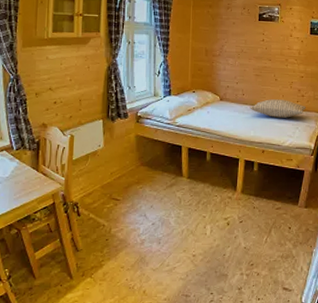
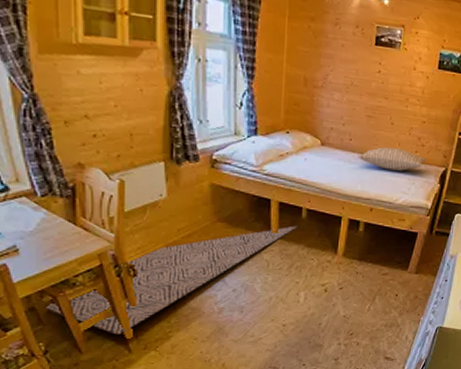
rug: none [11,167,203,263] -> present [45,225,297,335]

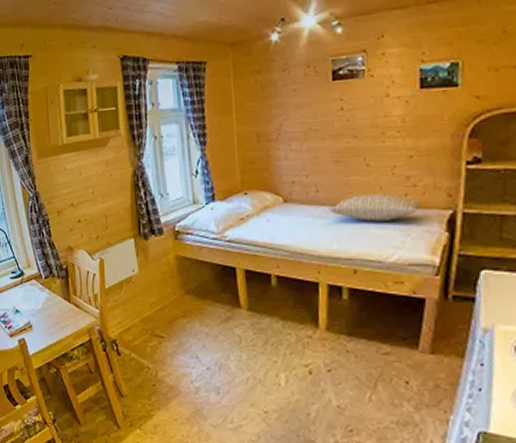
rug: present [45,225,297,335] -> none [52,295,268,409]

